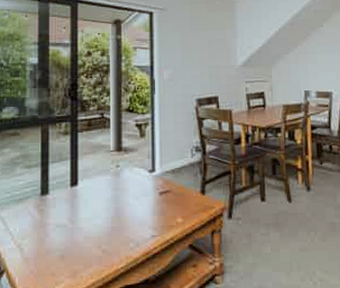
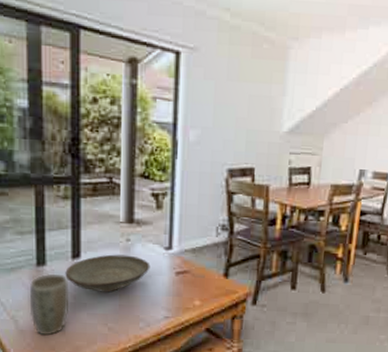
plant pot: none [33,201,68,262] -> present [29,273,69,336]
decorative bowl: none [65,180,137,216] -> present [65,254,150,293]

